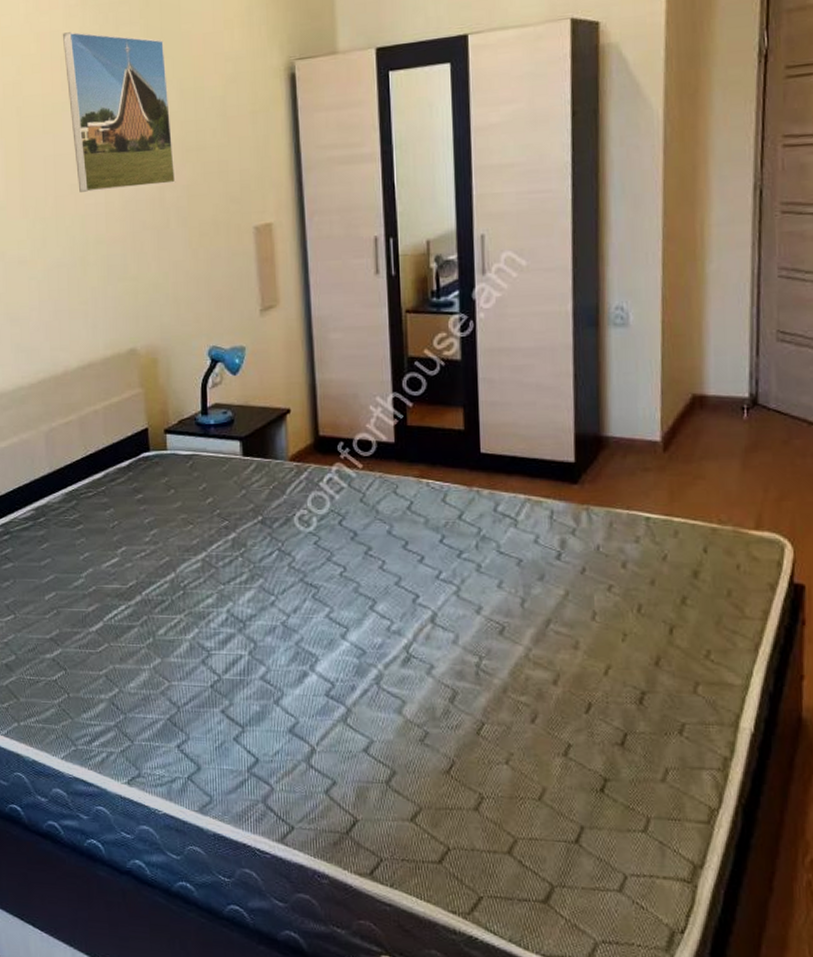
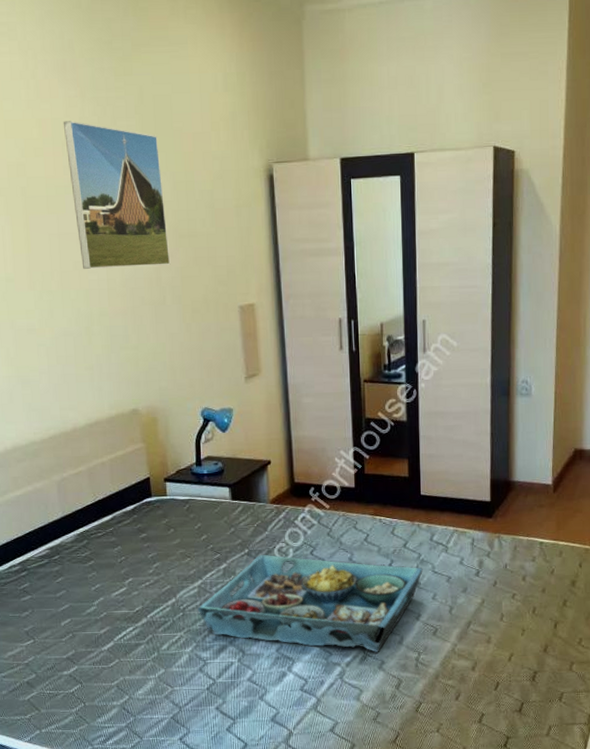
serving tray: none [200,523,484,655] -> present [197,554,423,653]

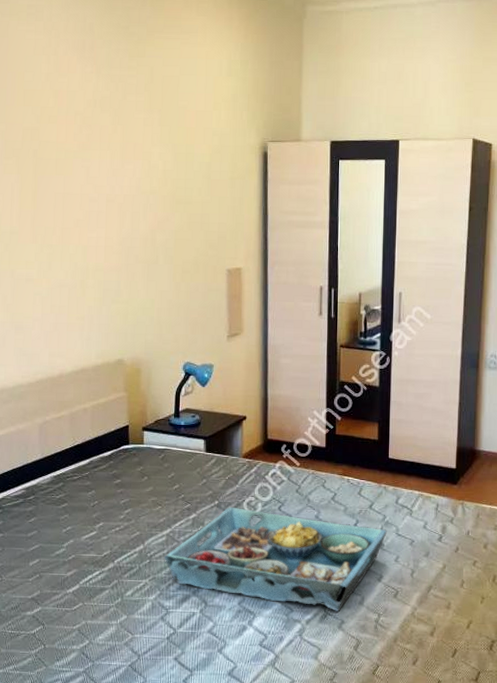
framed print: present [63,121,171,269] -> none [77,94,166,228]

